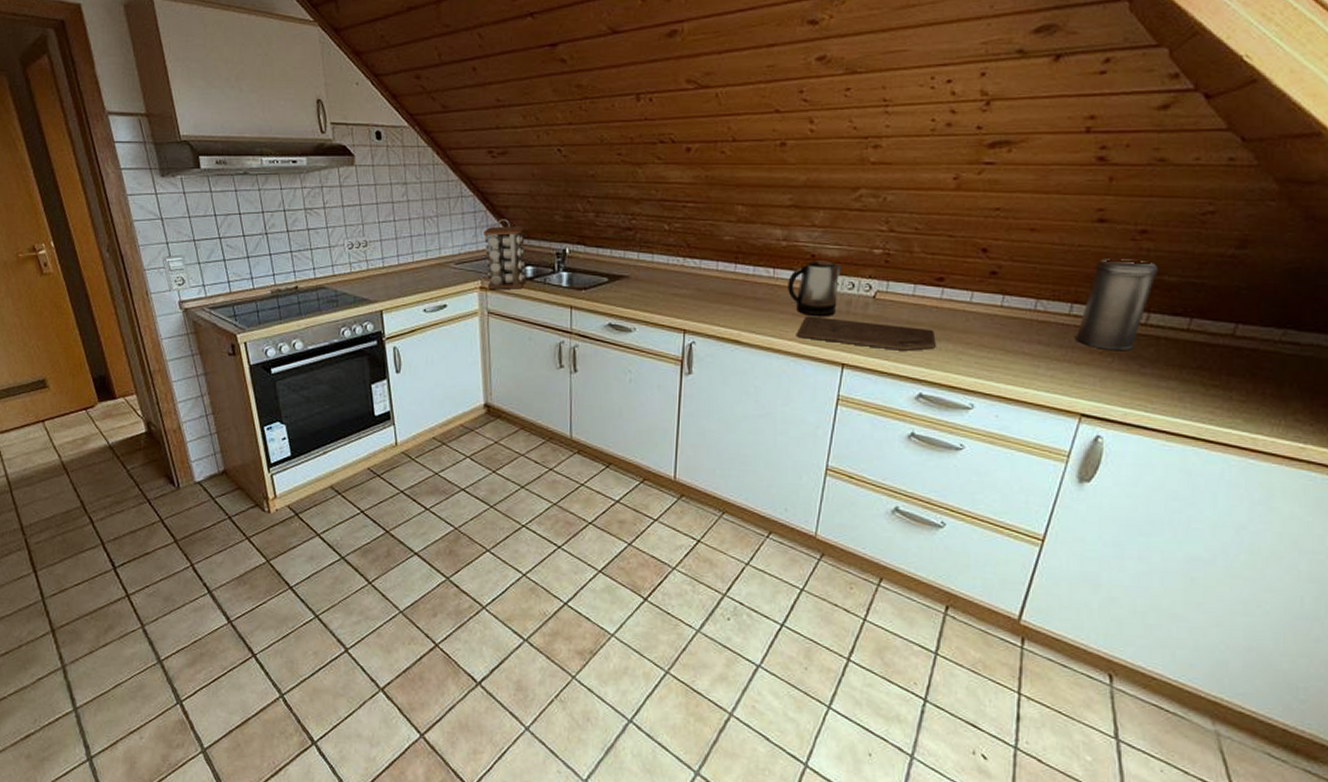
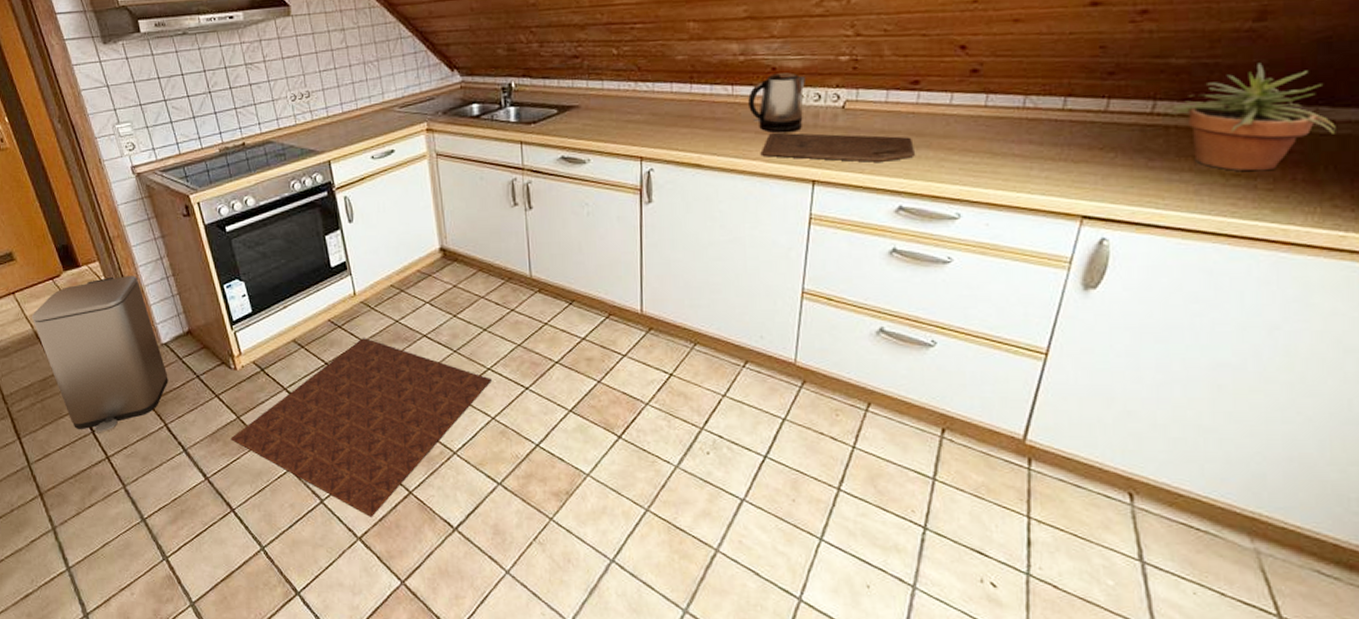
pedal bin: none [59,411,199,570] -> present [31,276,169,433]
doormat: none [258,488,525,668] -> present [230,338,492,517]
spice rack: present [483,219,527,289] -> none [426,57,473,130]
canister: present [1075,259,1158,351] -> none [1071,43,1164,145]
potted plant: none [1159,286,1302,384] -> present [1167,62,1338,172]

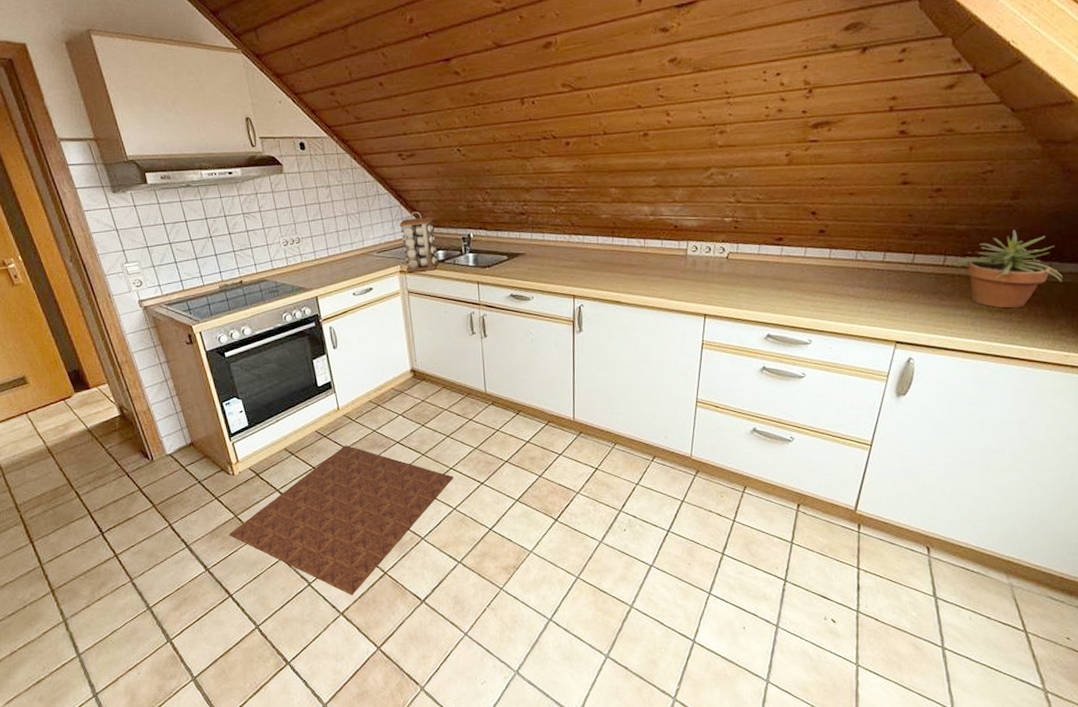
pedal bin: present [31,276,169,433] -> none [43,396,173,535]
spice rack: none [426,57,473,130] -> present [399,212,439,272]
kettle: present [748,72,807,133] -> none [656,230,700,277]
cutting board: present [760,132,915,162] -> none [665,276,779,301]

